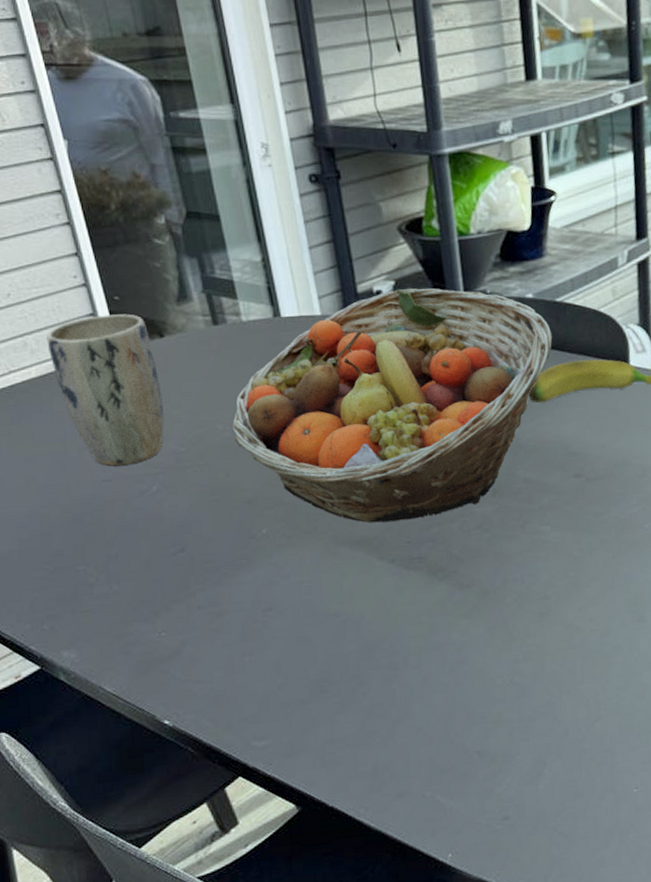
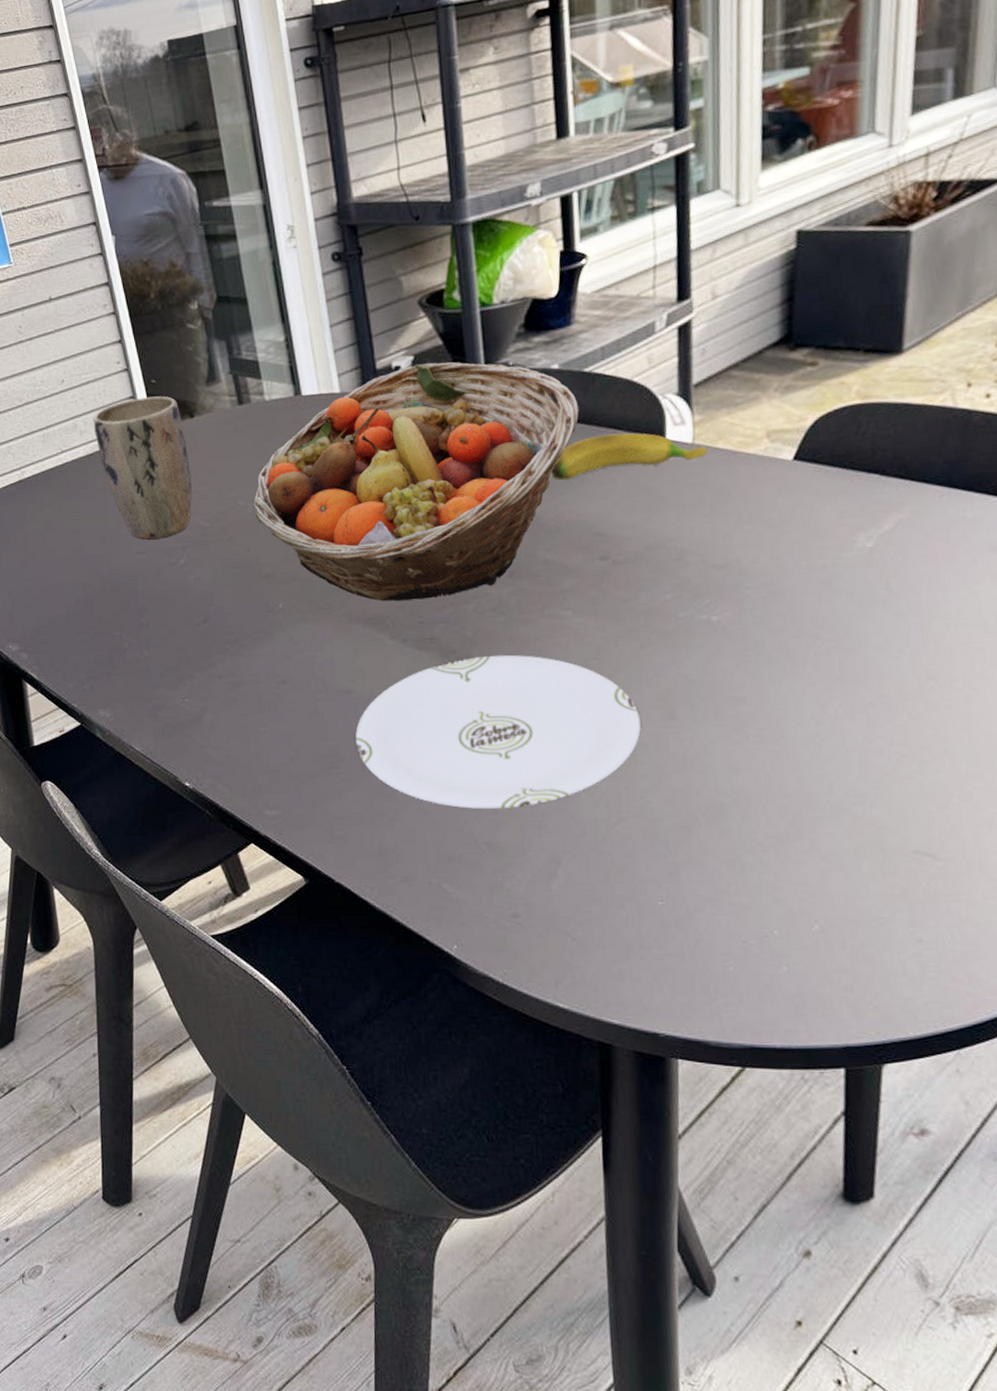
plate: none [346,569,615,721] -> present [355,654,641,810]

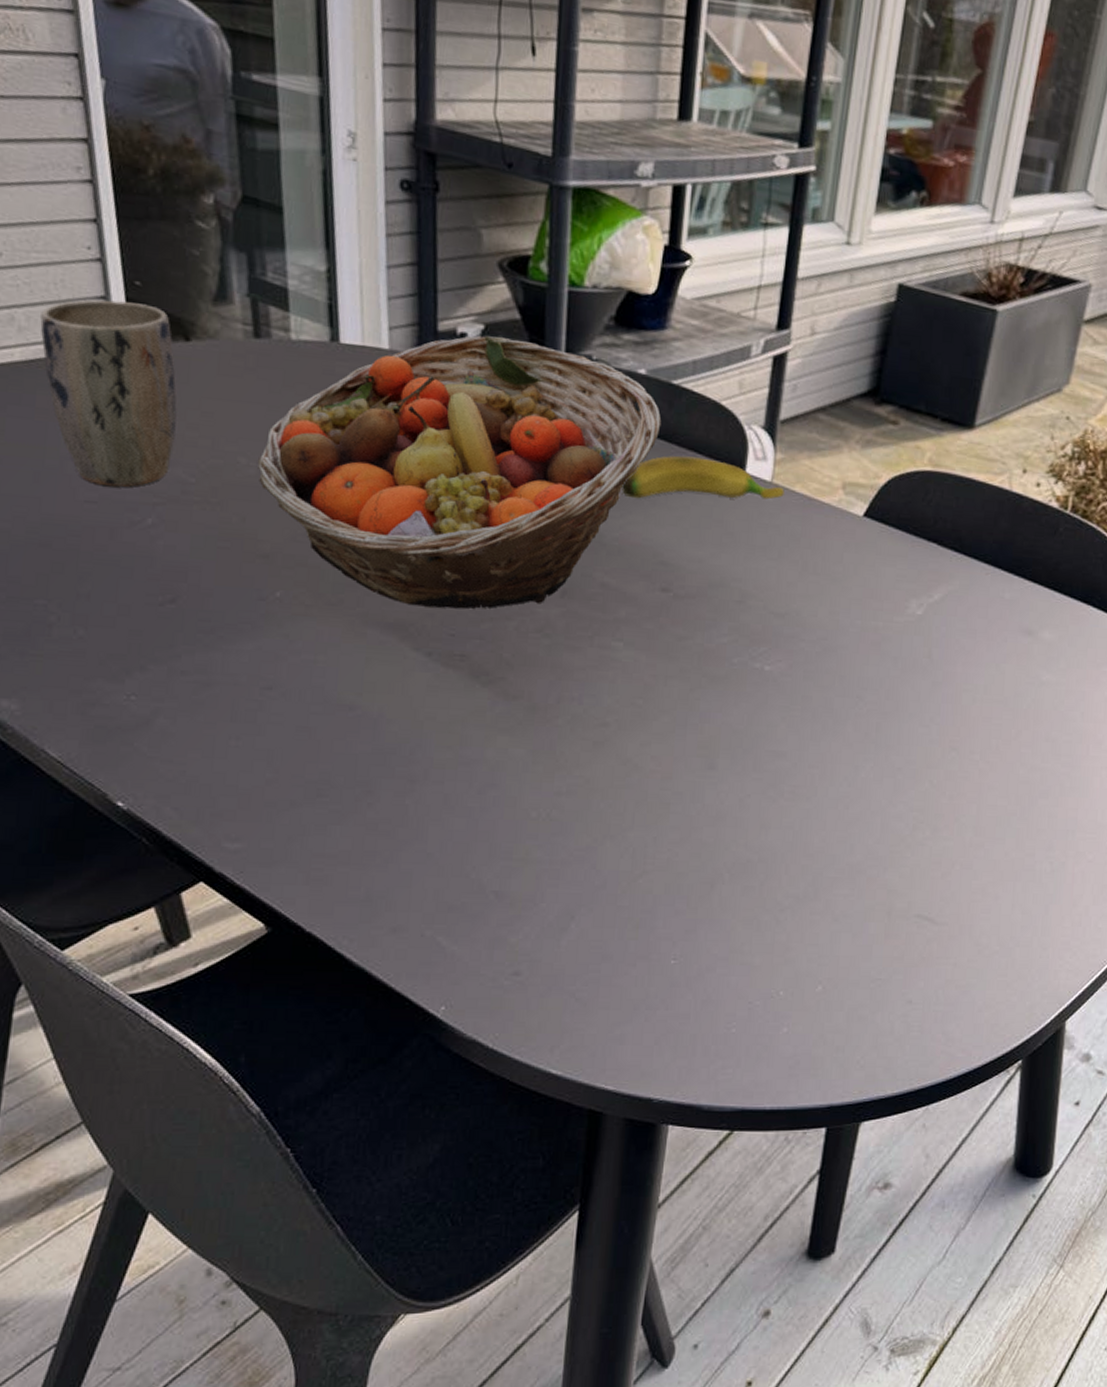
plate: present [355,654,641,810] -> none [353,681,679,856]

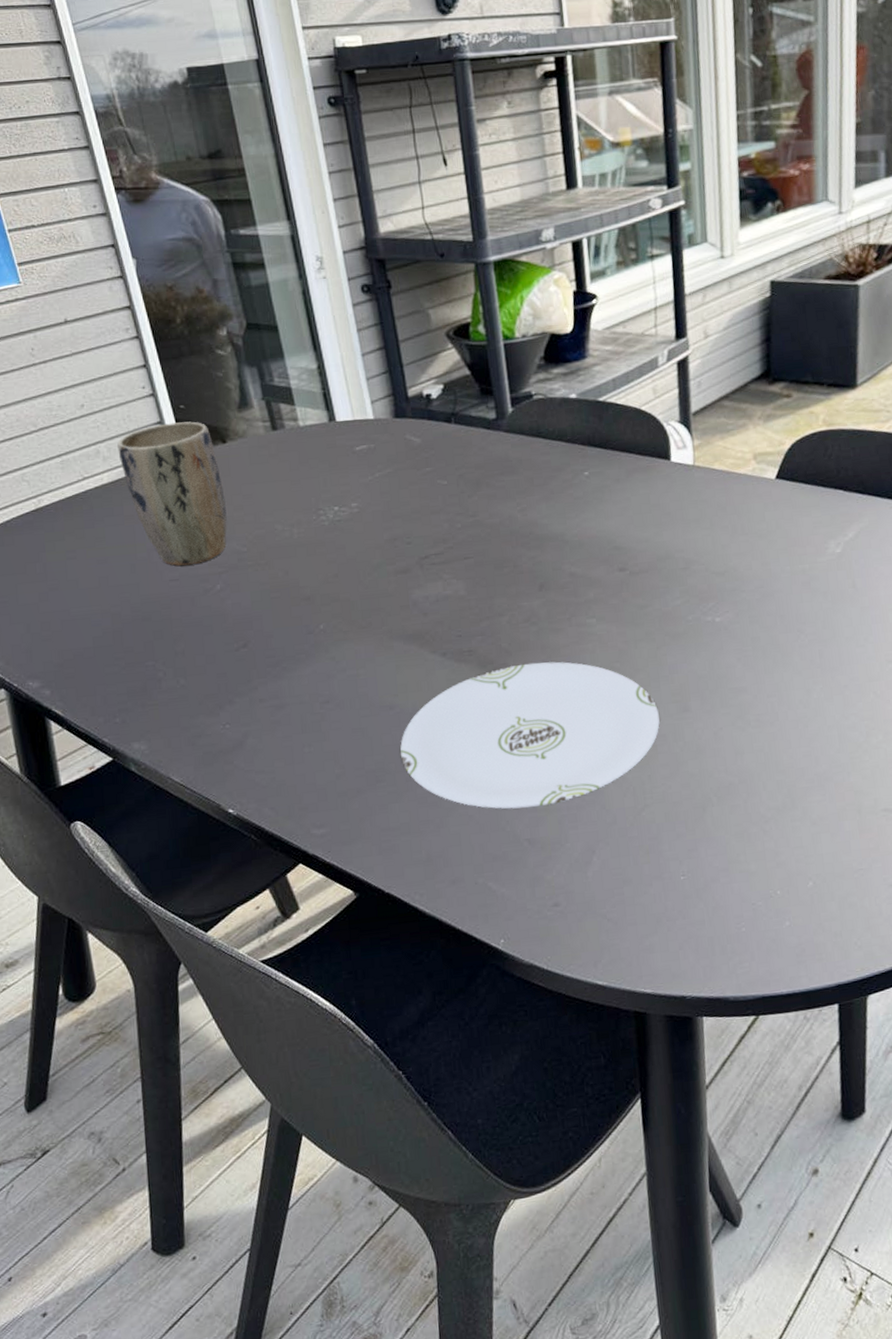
fruit basket: present [256,335,662,609] -> none [289,390,596,618]
plate: none [353,681,679,856] -> present [400,661,660,810]
banana: present [621,455,785,500] -> none [572,456,706,500]

